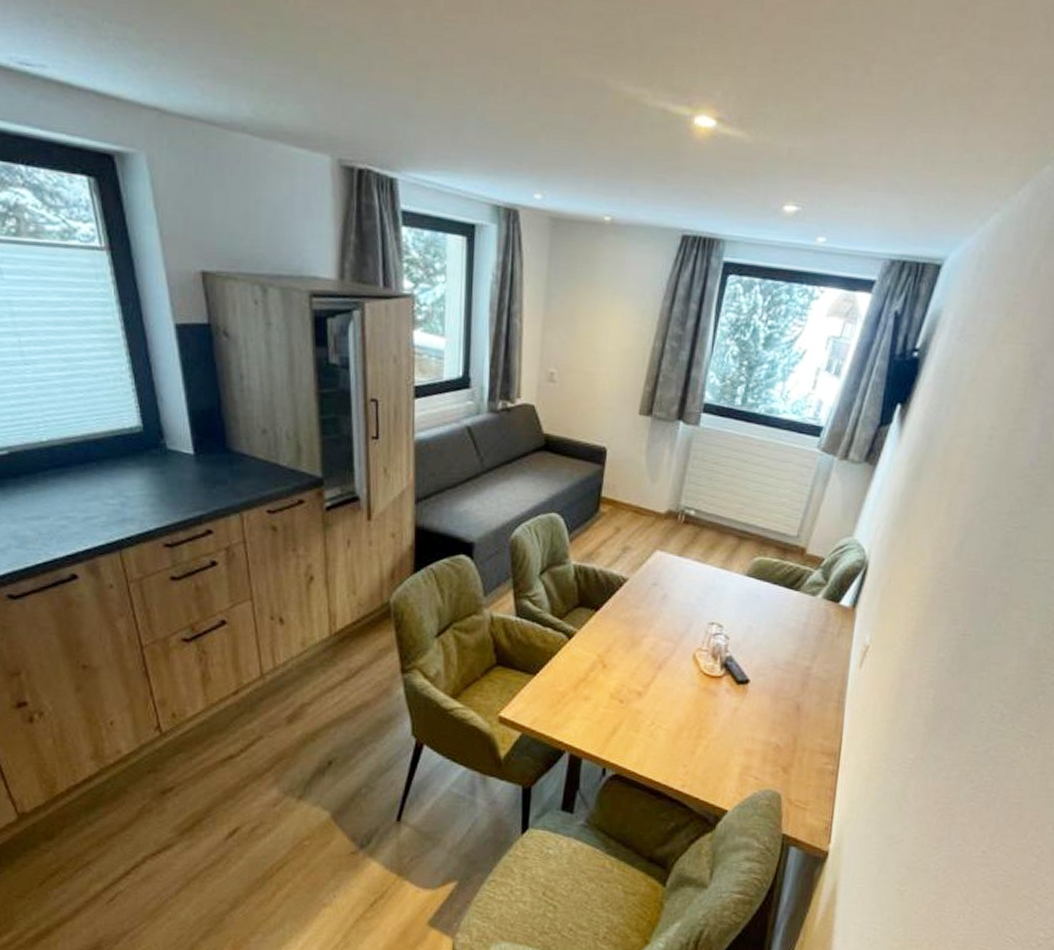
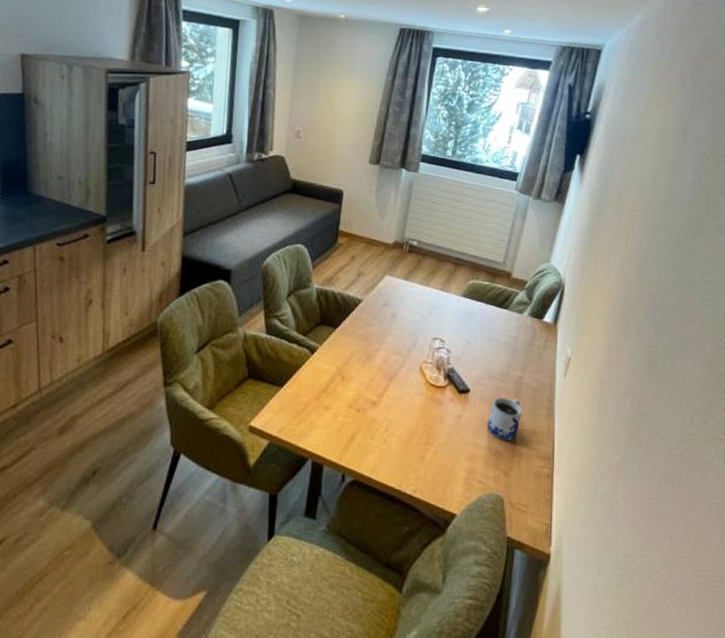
mug: none [767,689,808,736] -> present [487,398,522,441]

